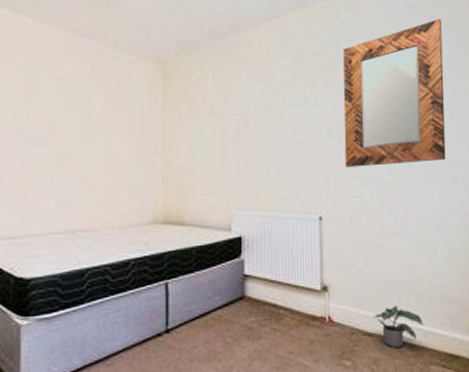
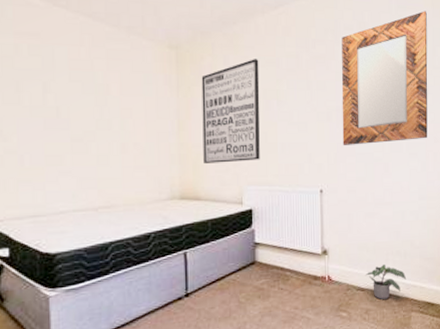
wall art: none [189,73,252,186] -> present [201,59,260,165]

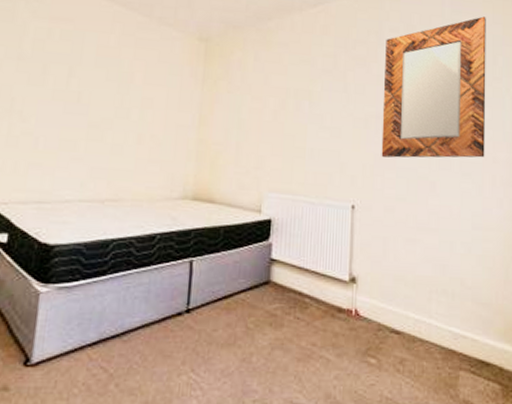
wall art: present [201,59,260,165] -> none [222,56,293,165]
potted plant: present [366,265,407,300] -> none [402,304,454,350]

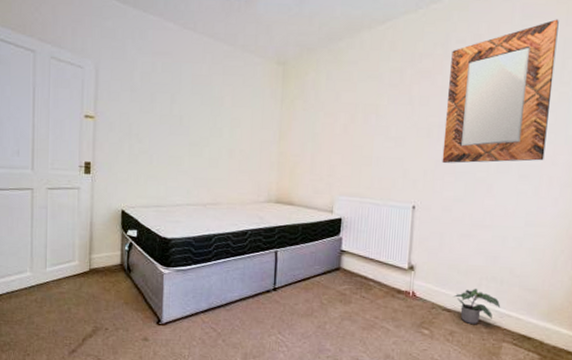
potted plant: none [402,304,454,350] -> present [454,289,501,325]

